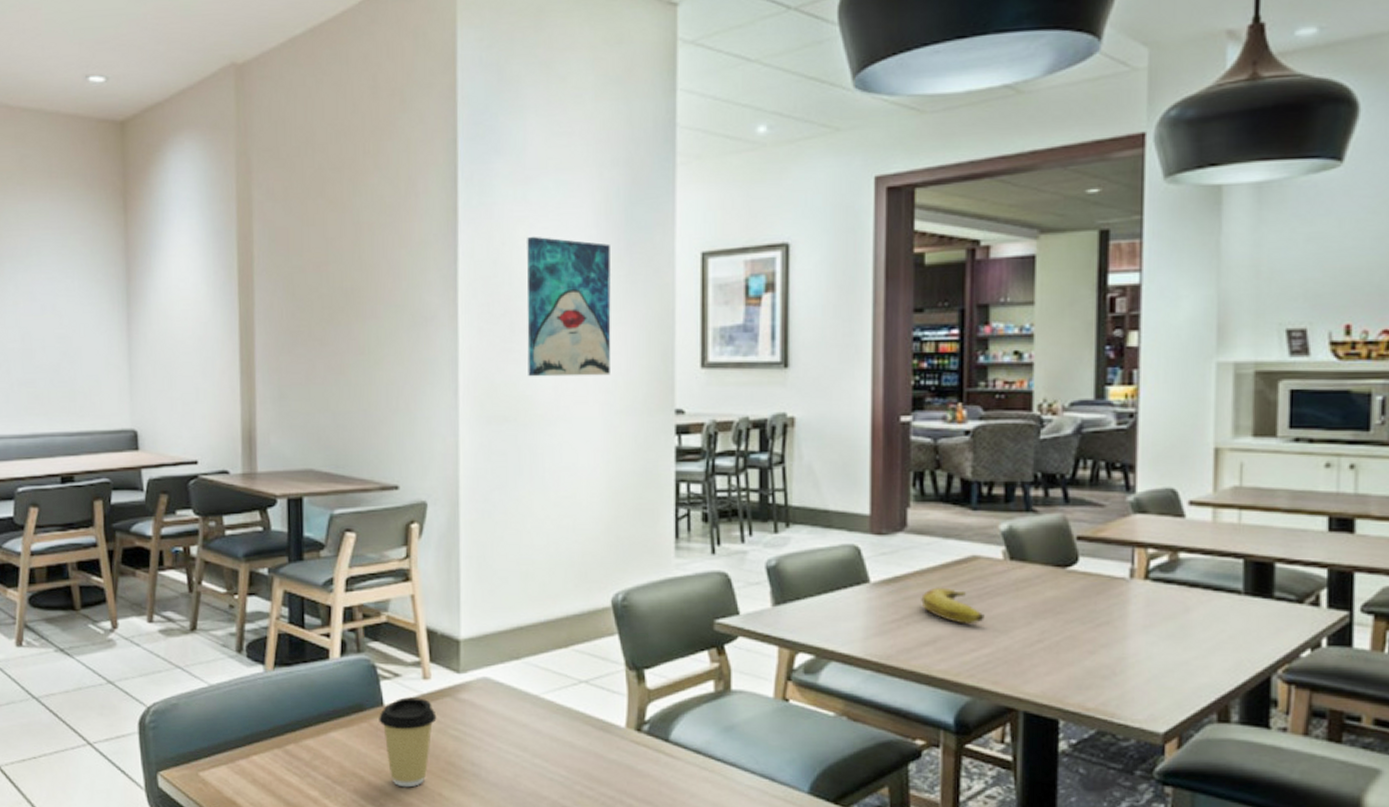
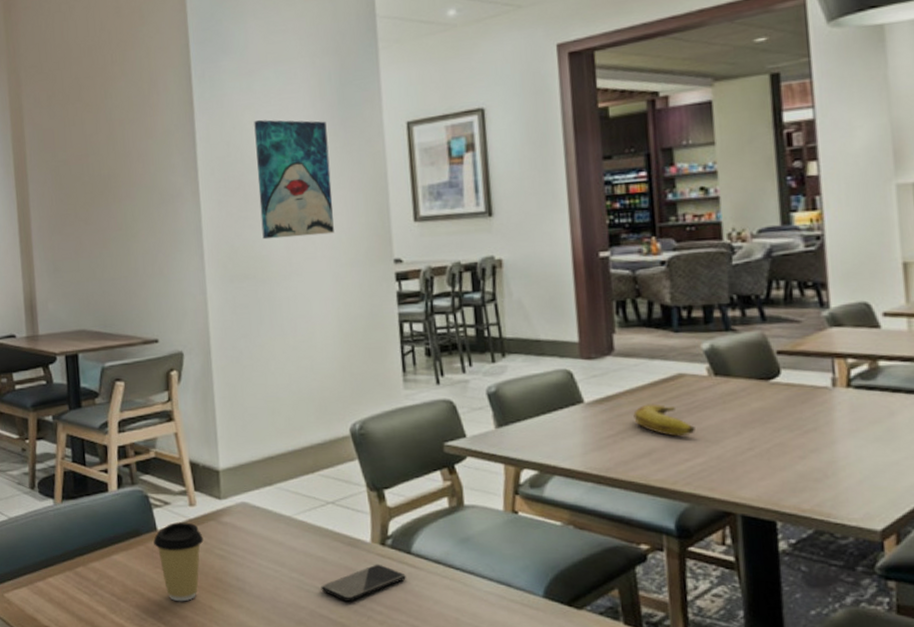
smartphone: none [566,751,661,793] -> present [321,564,406,602]

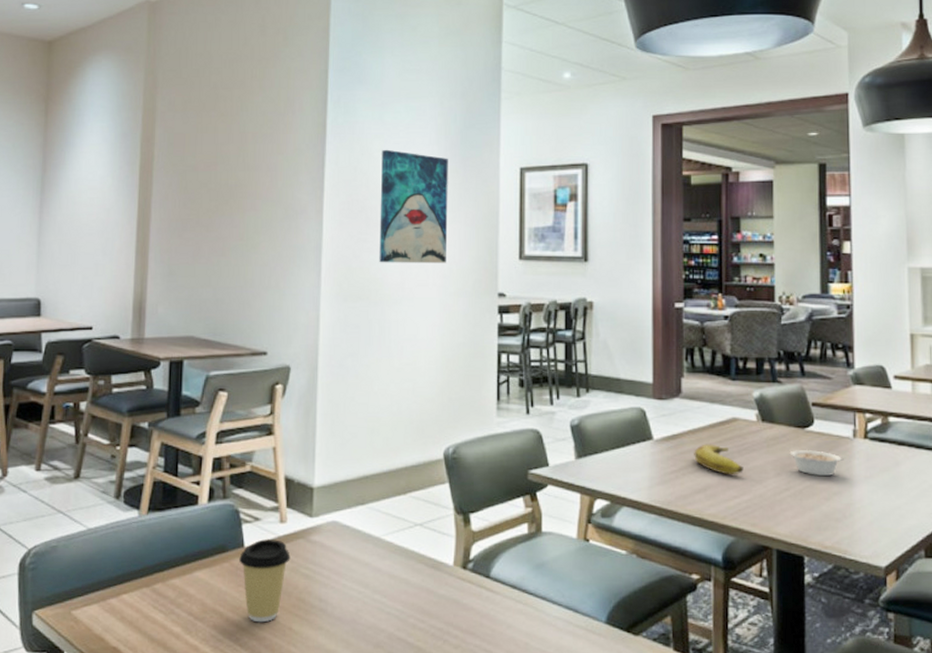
smartphone: present [321,564,406,602] -> none [401,587,483,625]
legume: none [751,403,822,432] -> present [789,449,844,476]

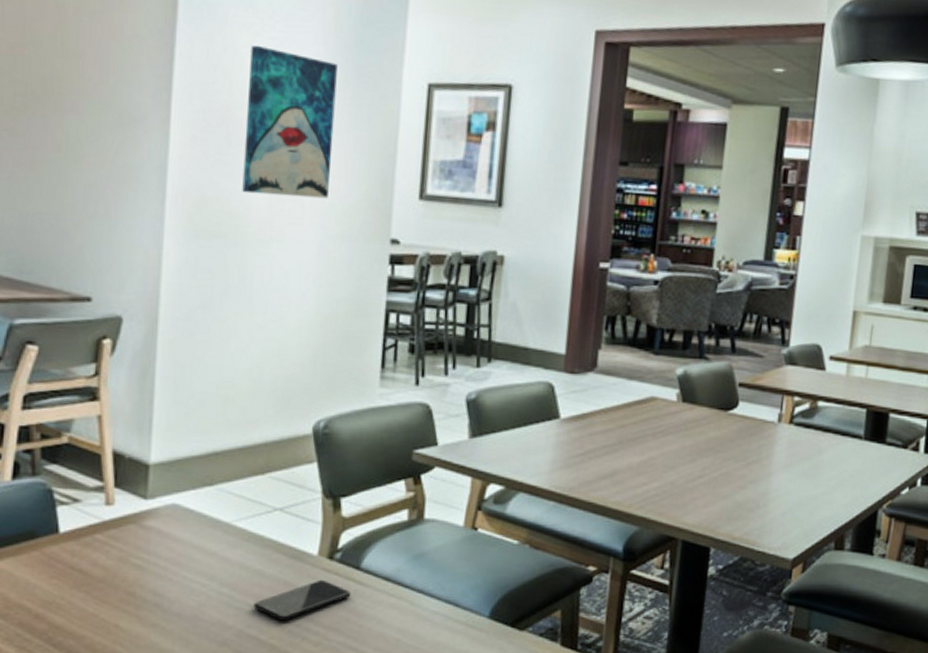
coffee cup: present [239,539,291,623] -> none [52,524,118,620]
smartphone: none [401,587,483,625] -> present [253,579,351,621]
banana: present [694,444,744,475] -> none [604,425,657,460]
legume: present [789,449,844,476] -> none [708,433,765,463]

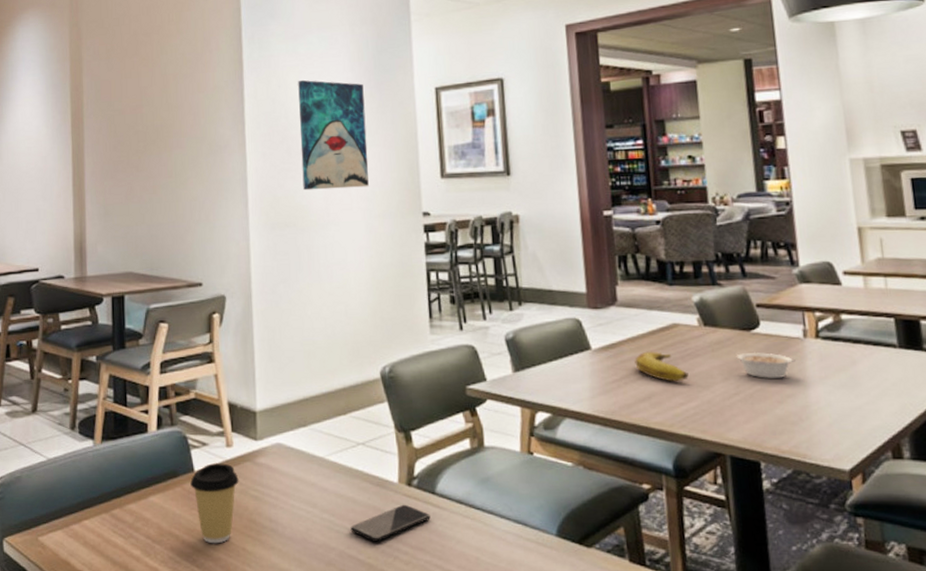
coffee cup: none [52,524,118,620] -> present [190,463,239,544]
banana: none [604,425,657,460] -> present [635,351,689,382]
legume: none [708,433,765,463] -> present [736,352,796,378]

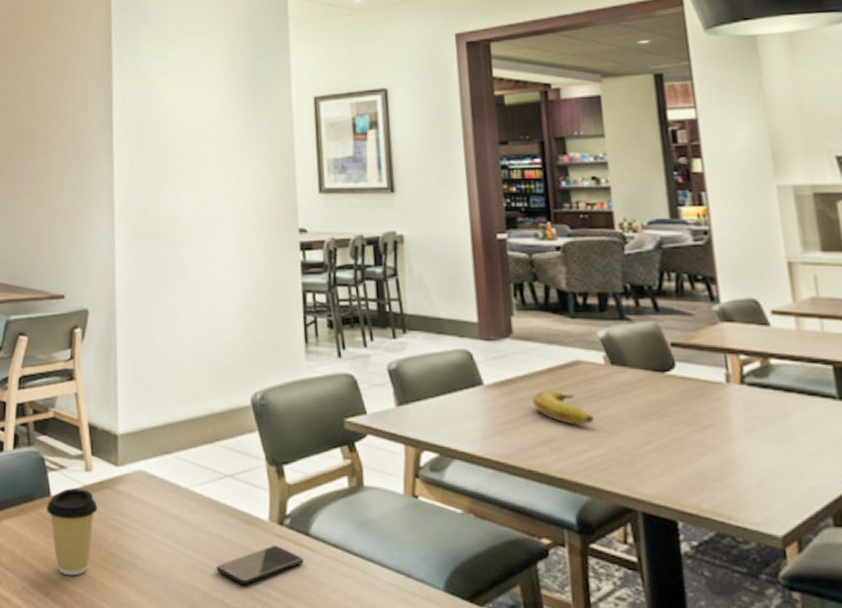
wall art: present [298,79,369,191] -> none [169,86,242,202]
legume: present [736,352,796,378] -> none [648,396,717,427]

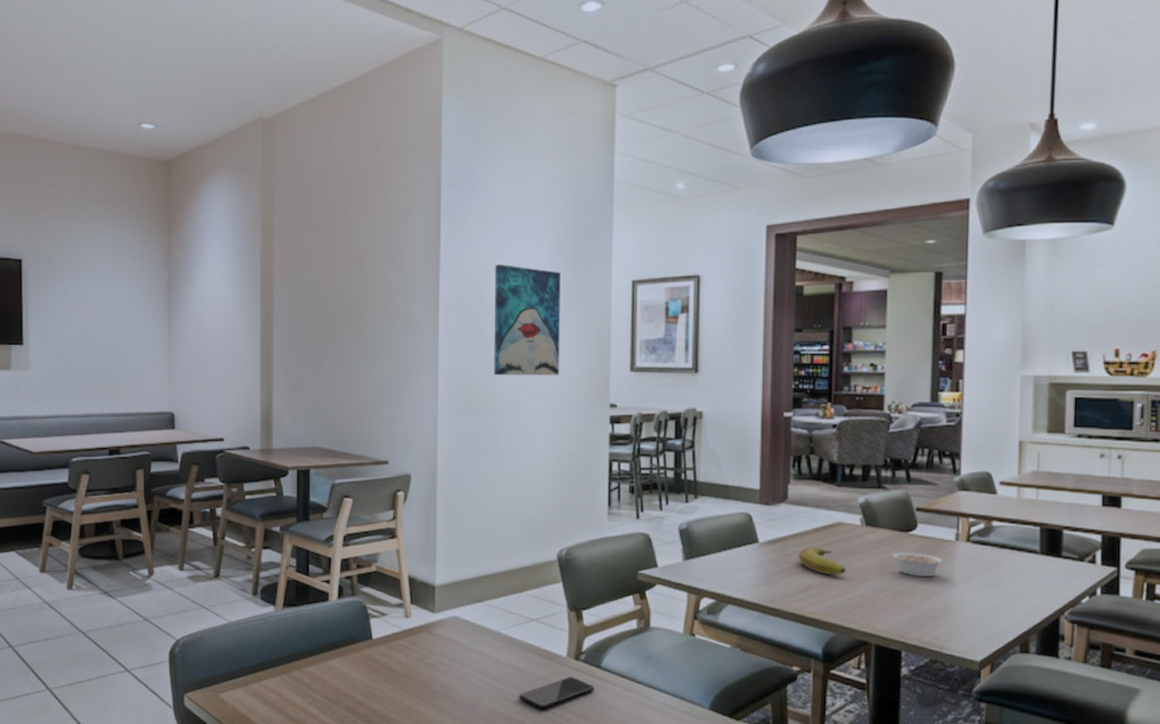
coffee cup: present [46,488,98,576] -> none [368,632,415,706]
wall art: none [169,86,242,202] -> present [494,264,561,376]
legume: none [648,396,717,427] -> present [891,551,945,577]

